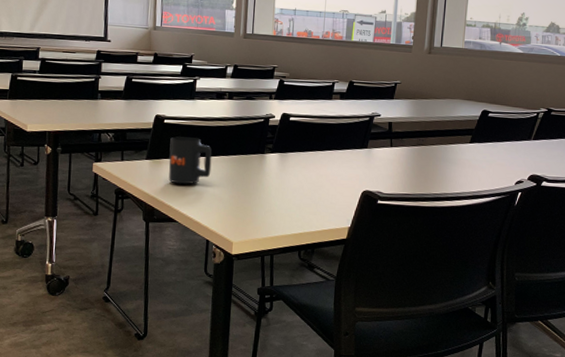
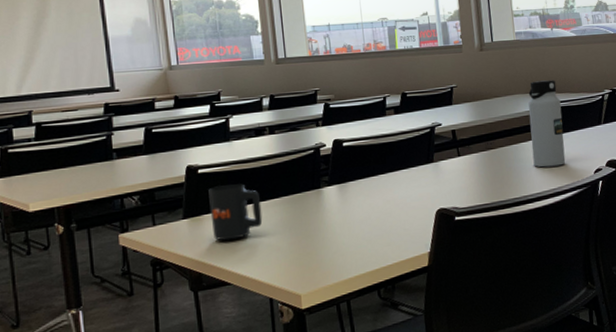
water bottle: none [459,89,496,172] -> present [528,80,566,168]

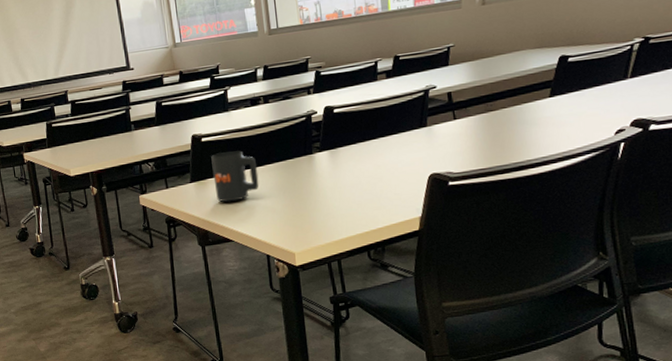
water bottle: present [528,80,566,168] -> none [537,31,580,129]

